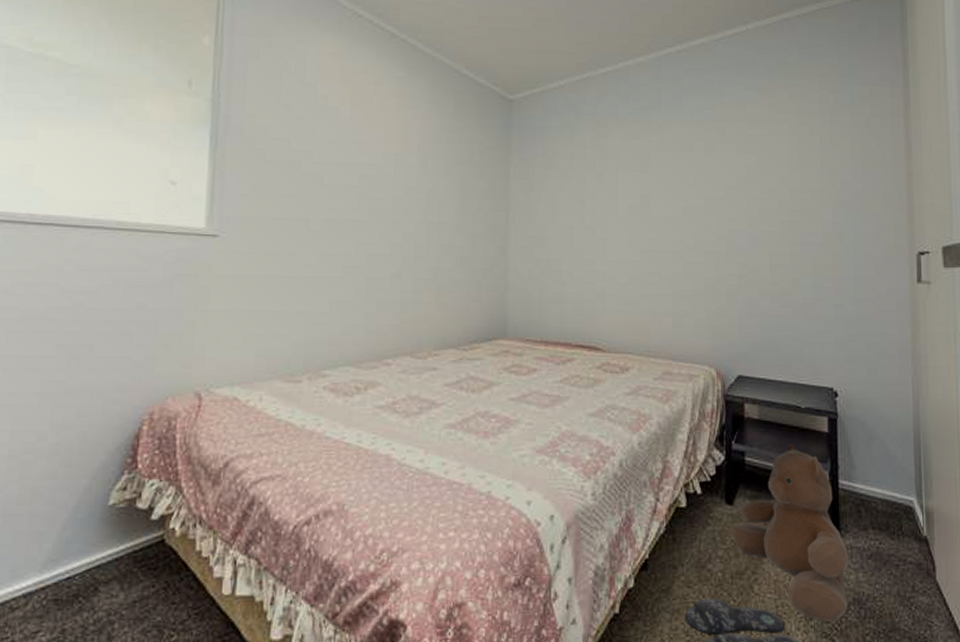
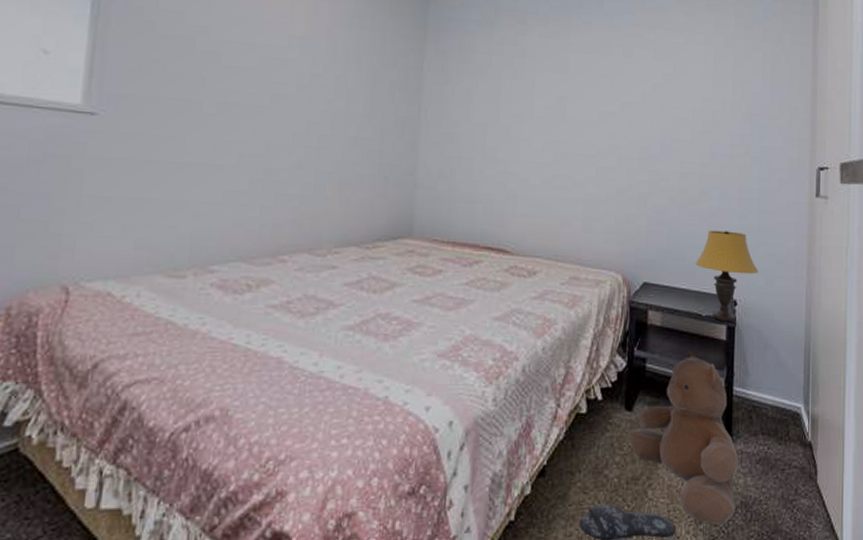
table lamp: none [791,321,859,414] -> present [695,230,759,322]

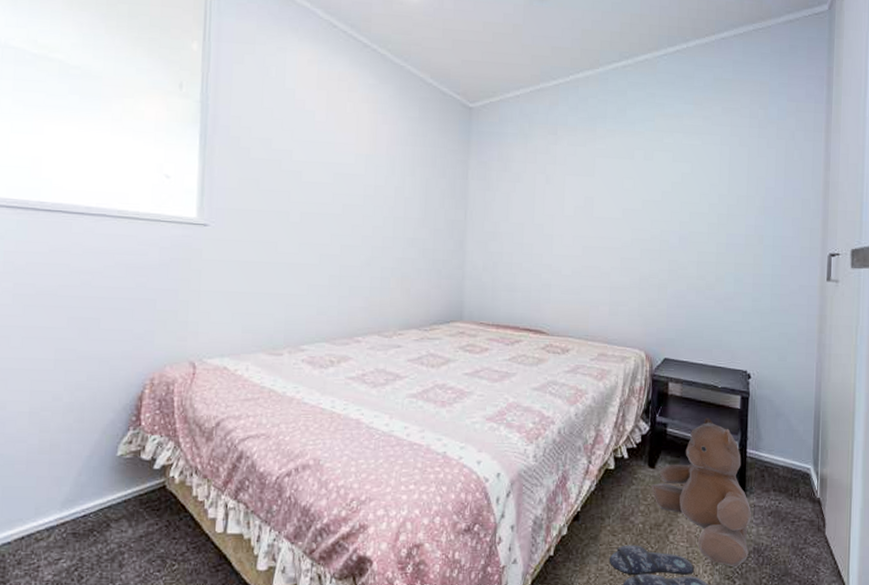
table lamp: present [695,230,759,322] -> none [712,312,771,393]

